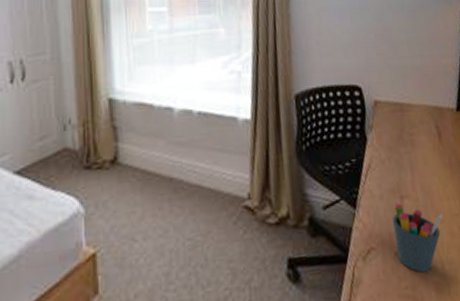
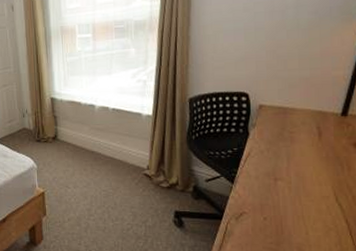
pen holder: present [393,204,444,273] -> none [265,184,314,235]

